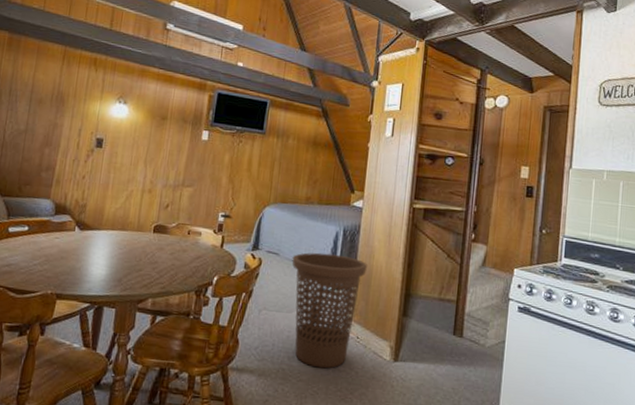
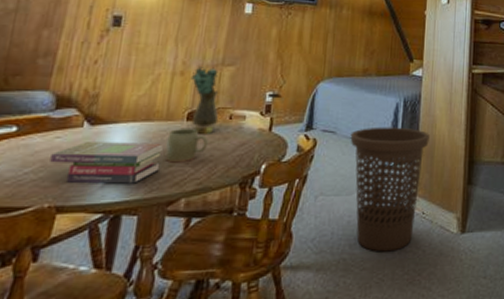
books: none [51,243,135,282] -> present [50,142,163,184]
mug: none [136,239,170,268] -> present [165,128,208,163]
vase: none [156,185,180,246] -> present [190,65,219,134]

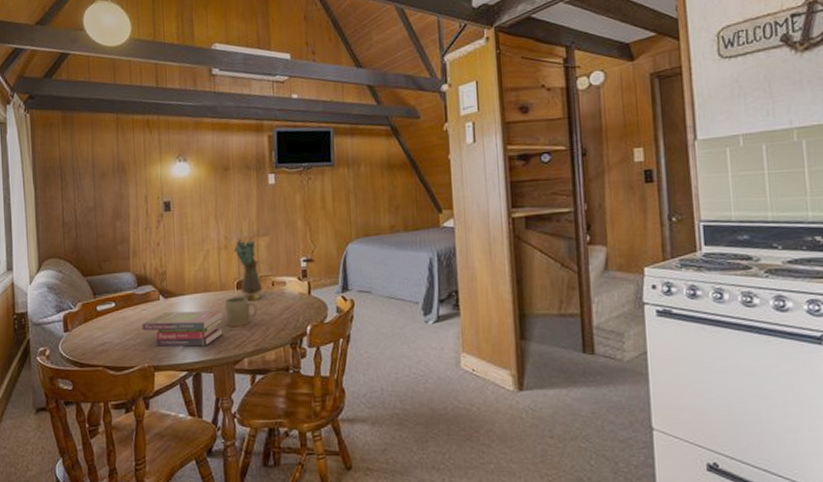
laundry basket: present [350,127,430,252] -> none [386,282,471,408]

